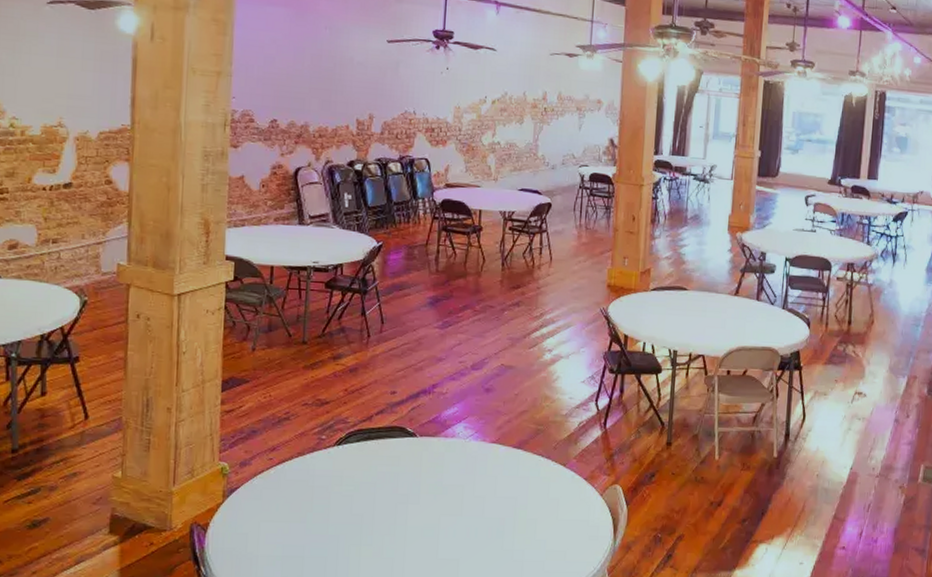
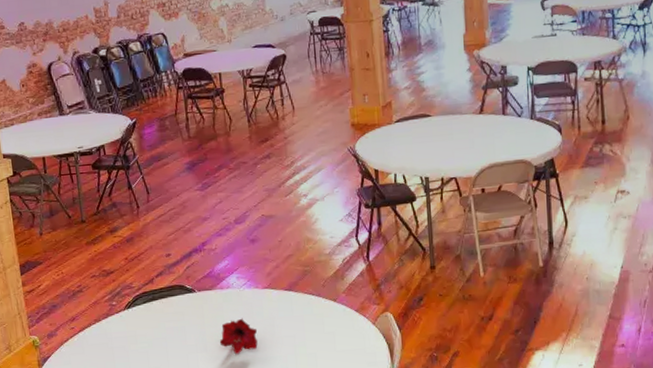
flower: none [434,471,478,511] -> present [219,318,258,355]

